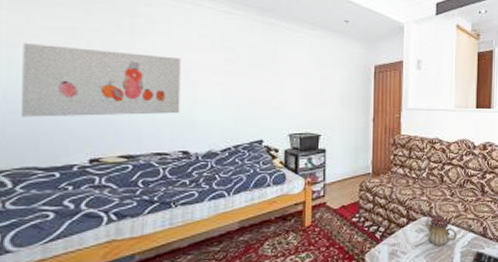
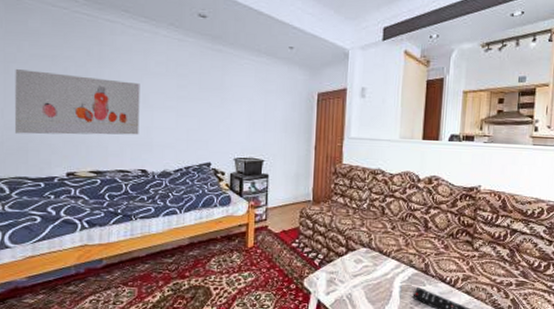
teapot: present [425,215,457,247] -> none [364,247,397,279]

